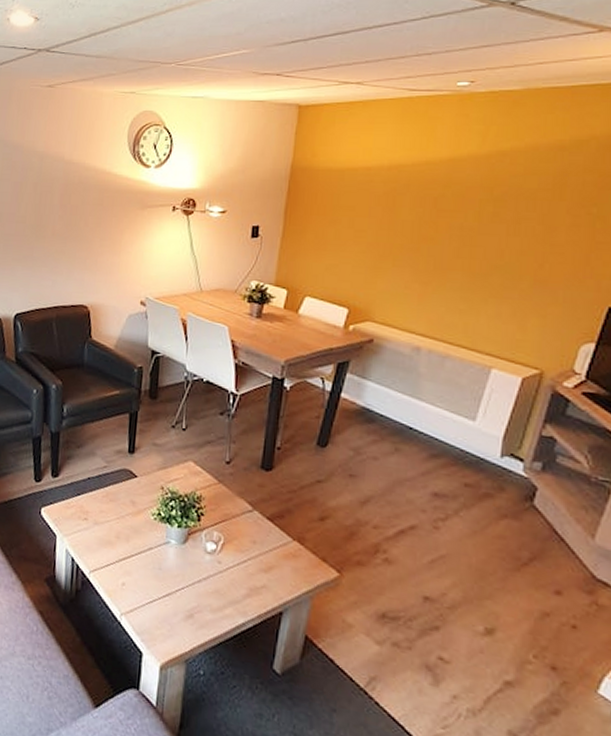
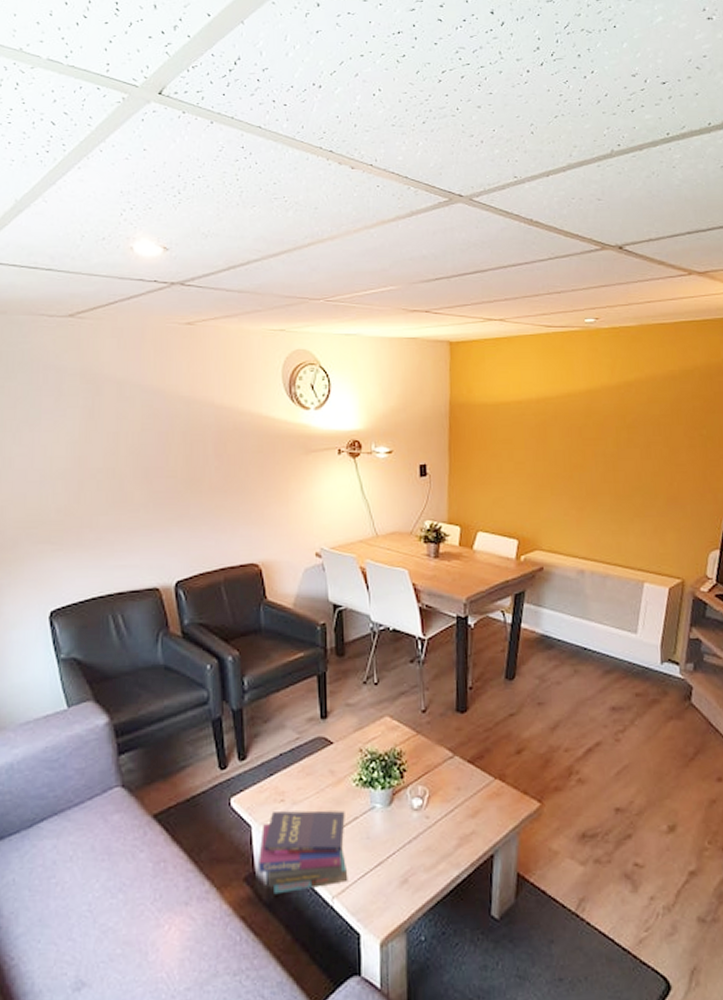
books: none [58,527,141,604] -> present [259,810,348,895]

